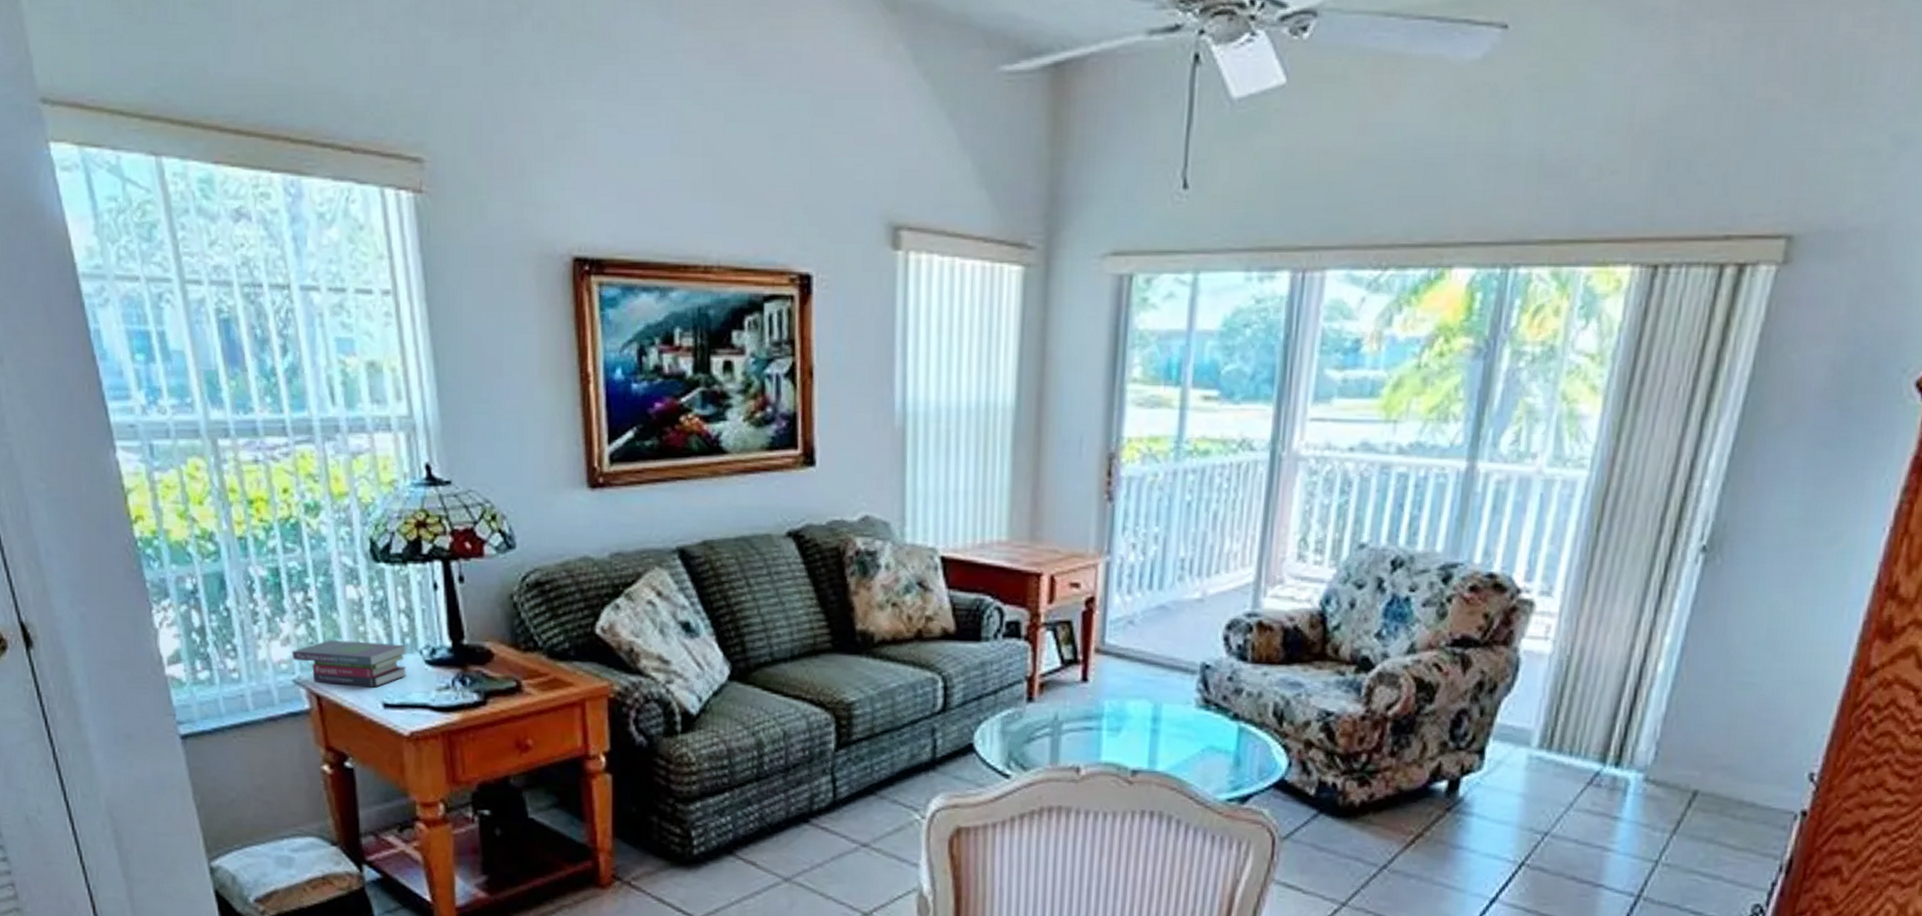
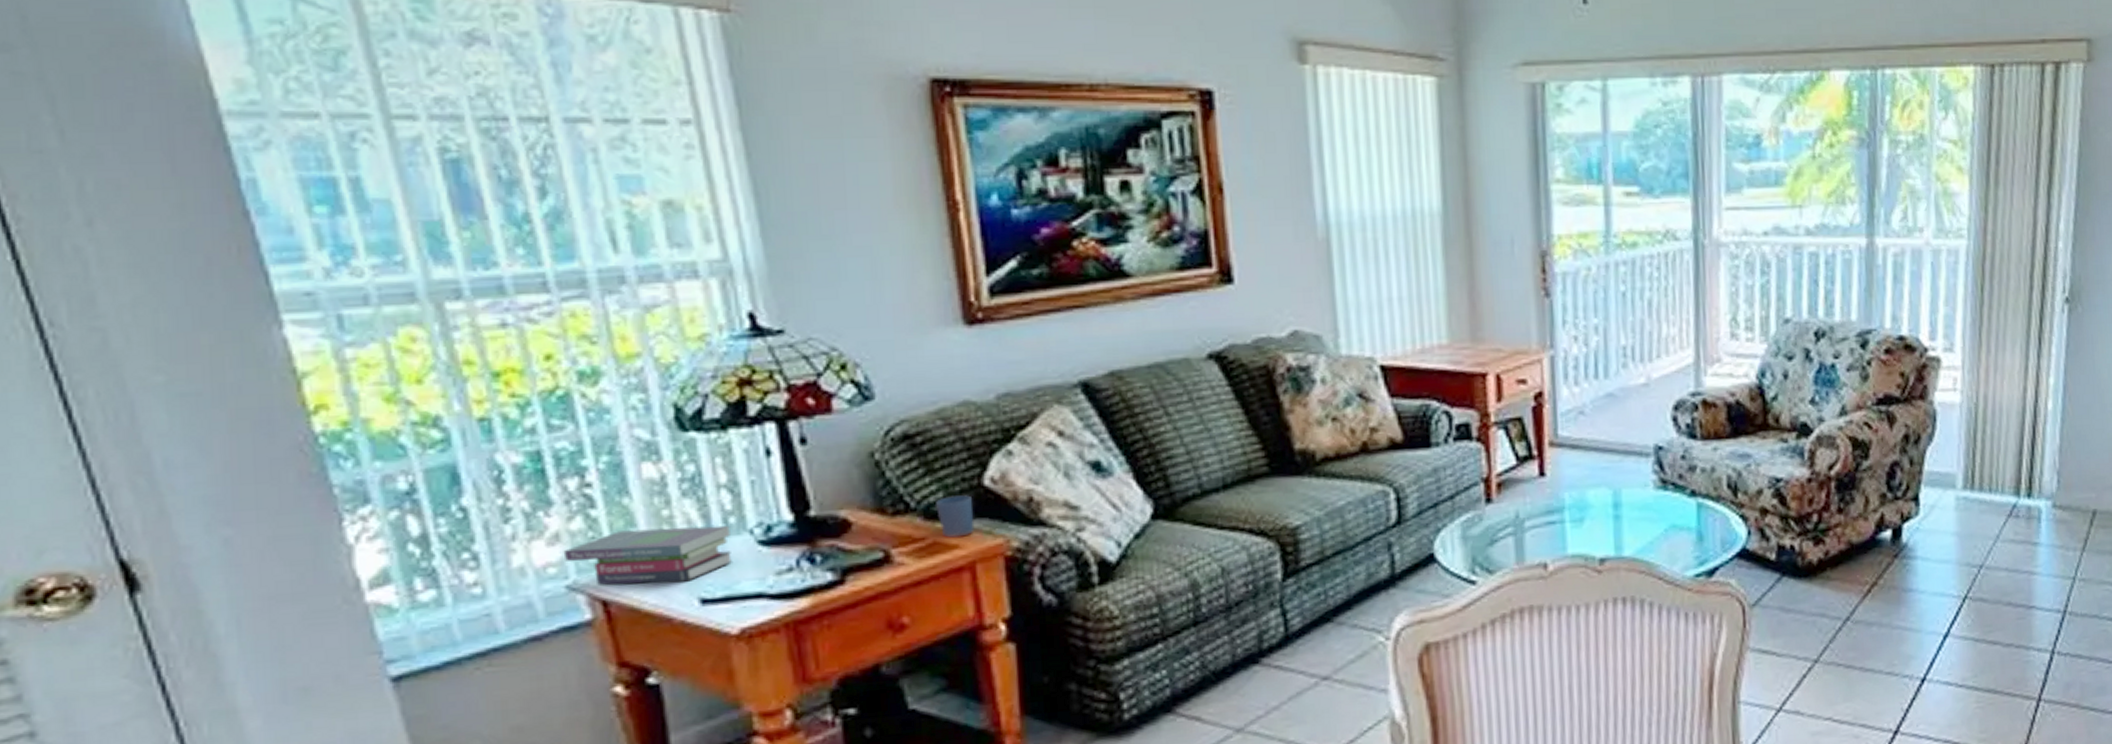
mug: none [558,640,586,677] -> present [936,495,975,538]

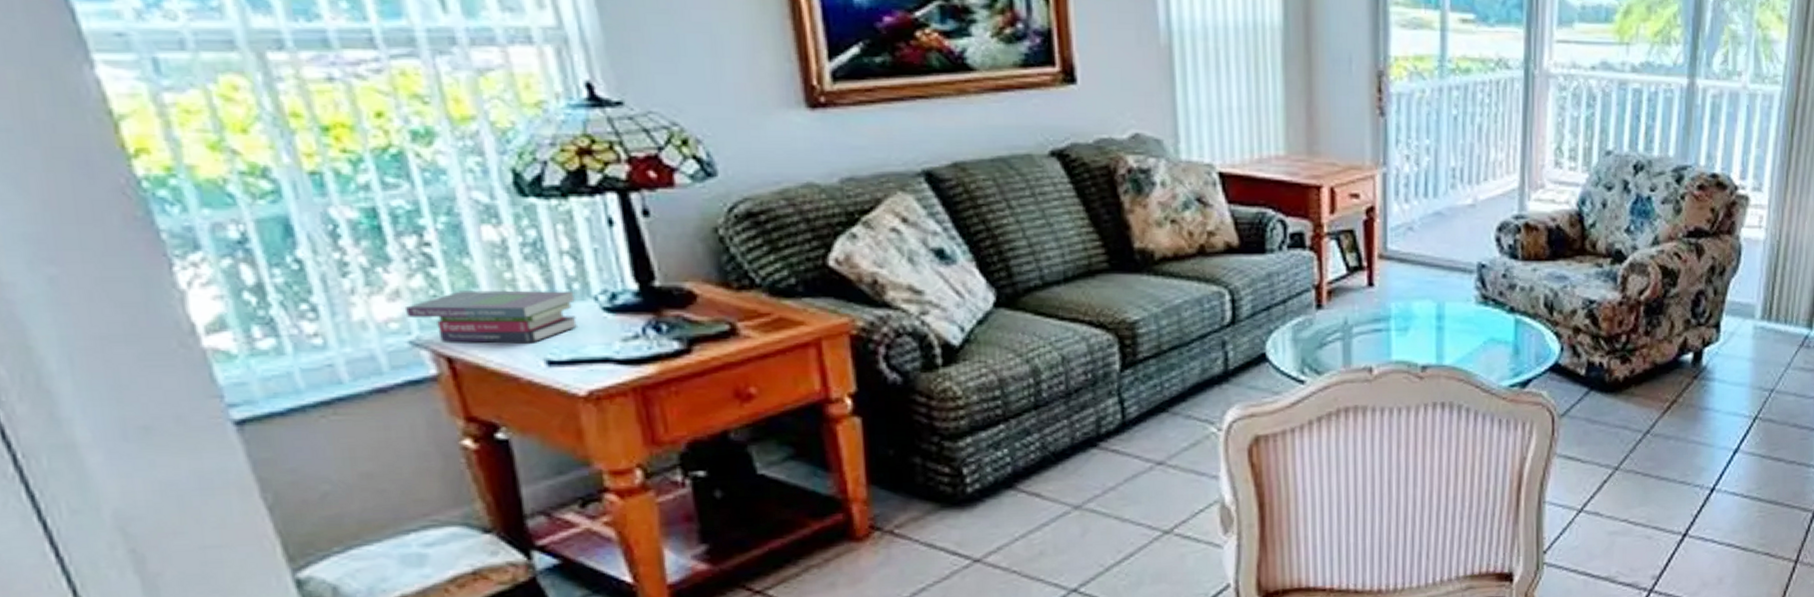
mug: present [936,495,975,538] -> none [781,274,820,314]

